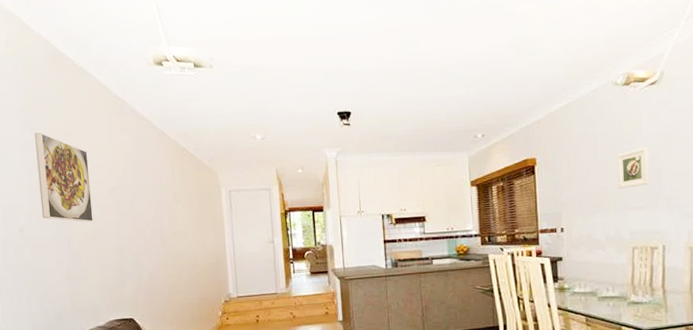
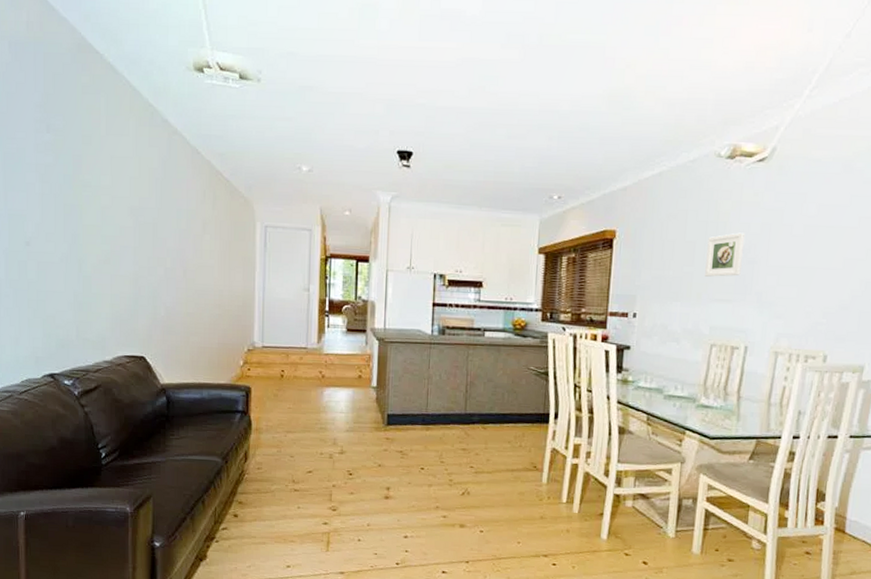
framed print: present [35,132,93,222] -> none [51,134,109,244]

